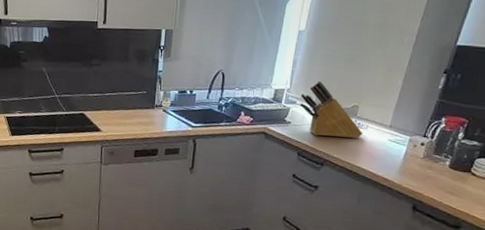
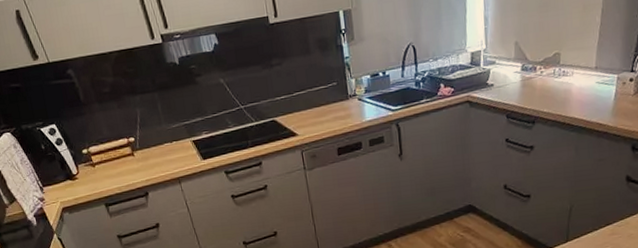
knife block: present [300,81,363,139] -> none [498,34,570,94]

